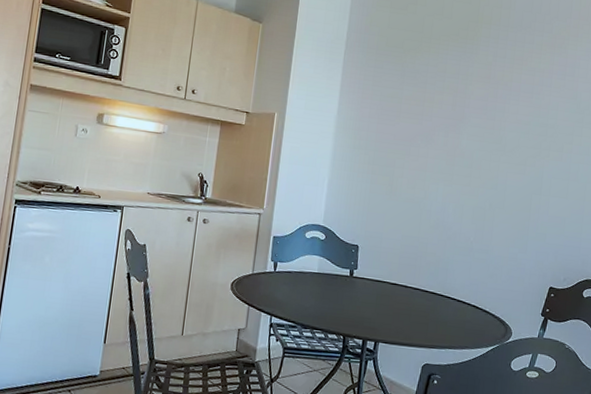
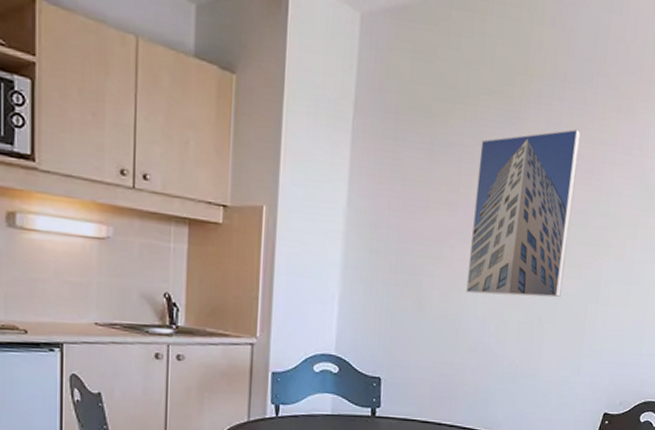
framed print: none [429,60,522,189] -> present [466,129,581,298]

